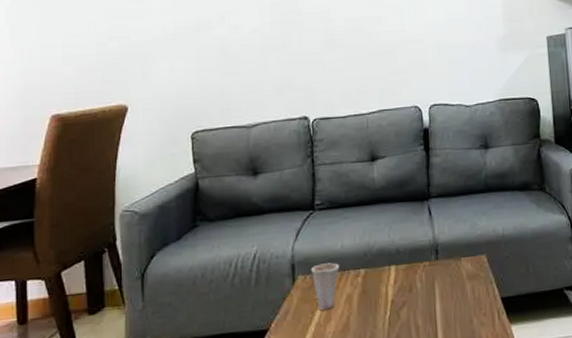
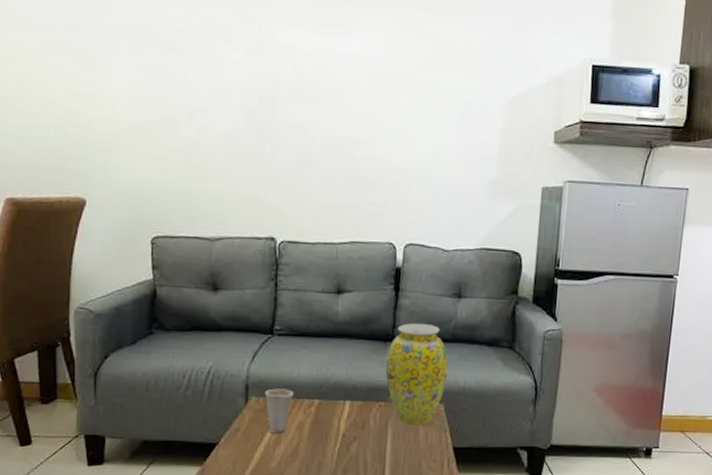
vase: none [425,177,486,281] -> present [385,323,449,425]

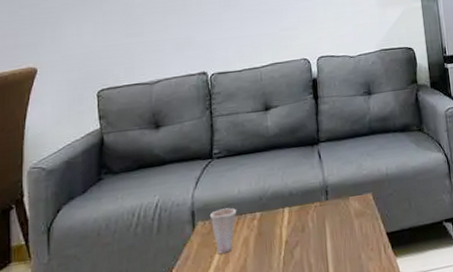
vase: present [385,323,449,425] -> none [315,122,371,219]

